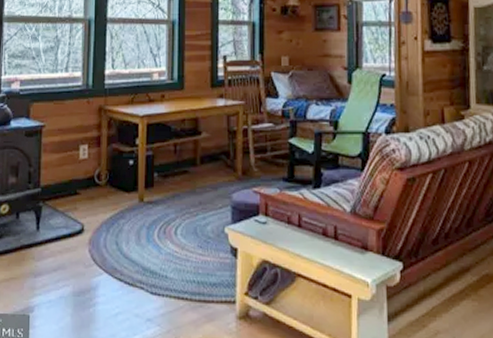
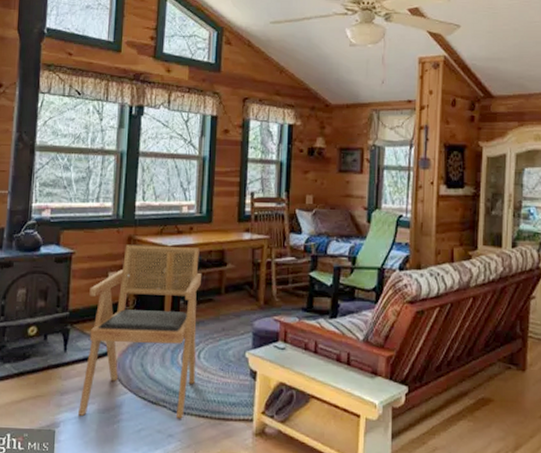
armchair: none [53,115,176,302] -> present [78,244,202,419]

